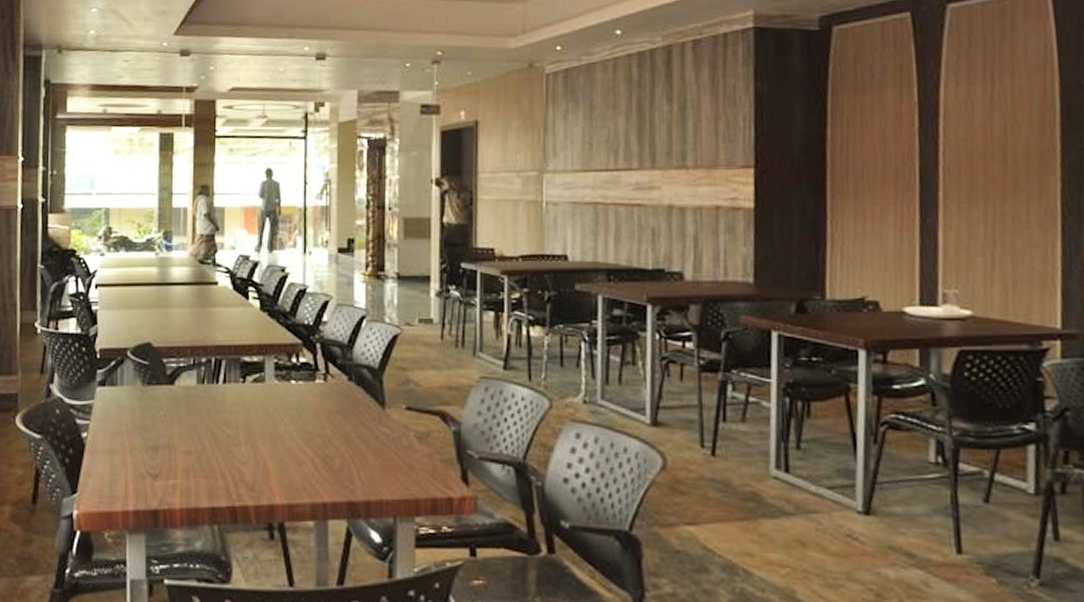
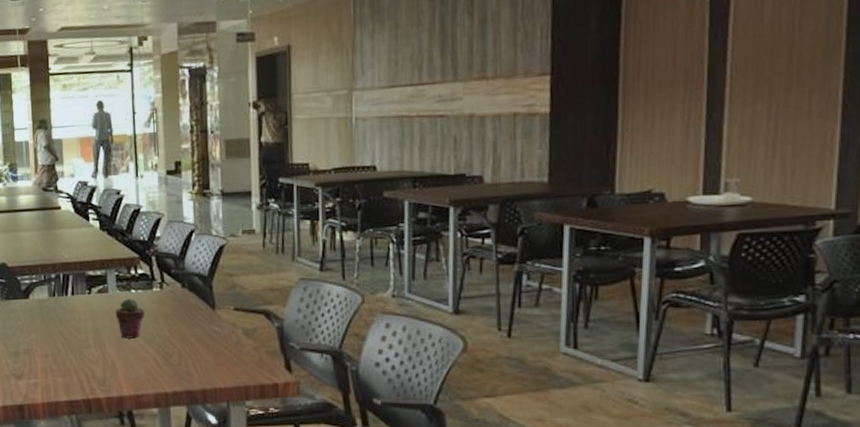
potted succulent: none [271,390,304,437] -> present [115,298,145,339]

